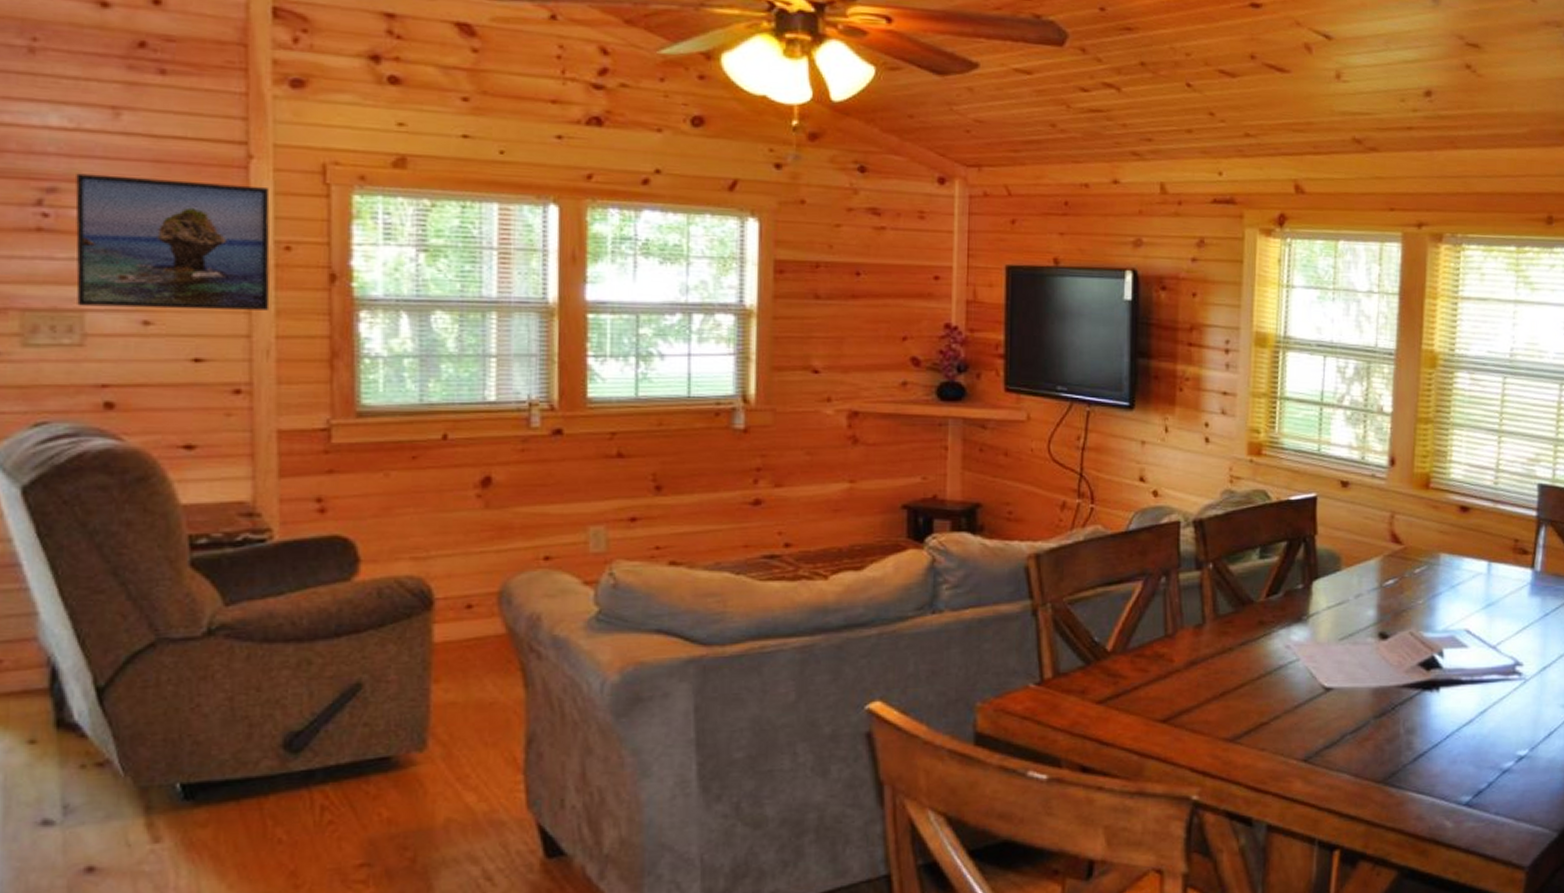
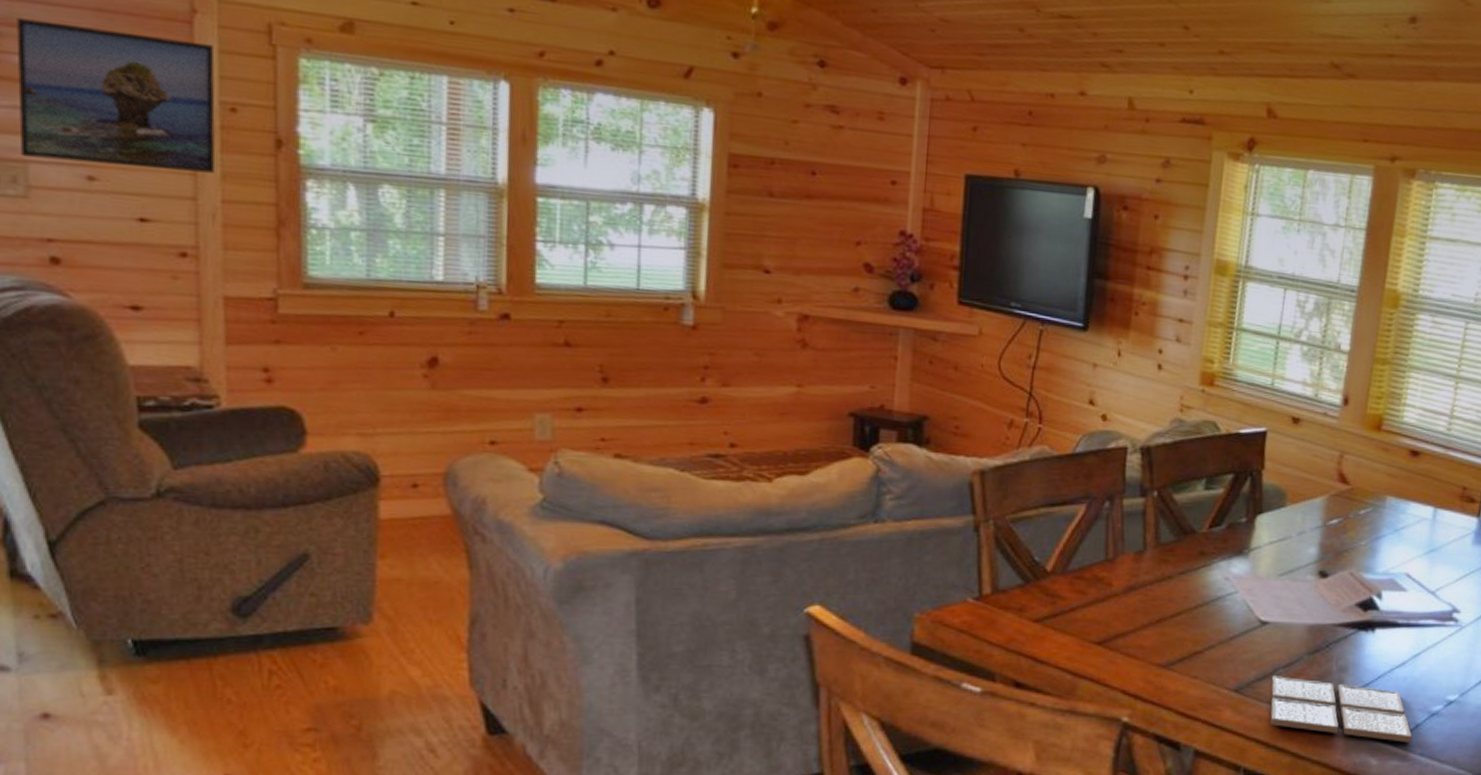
drink coaster: none [1339,742,1486,803] -> present [1270,676,1413,743]

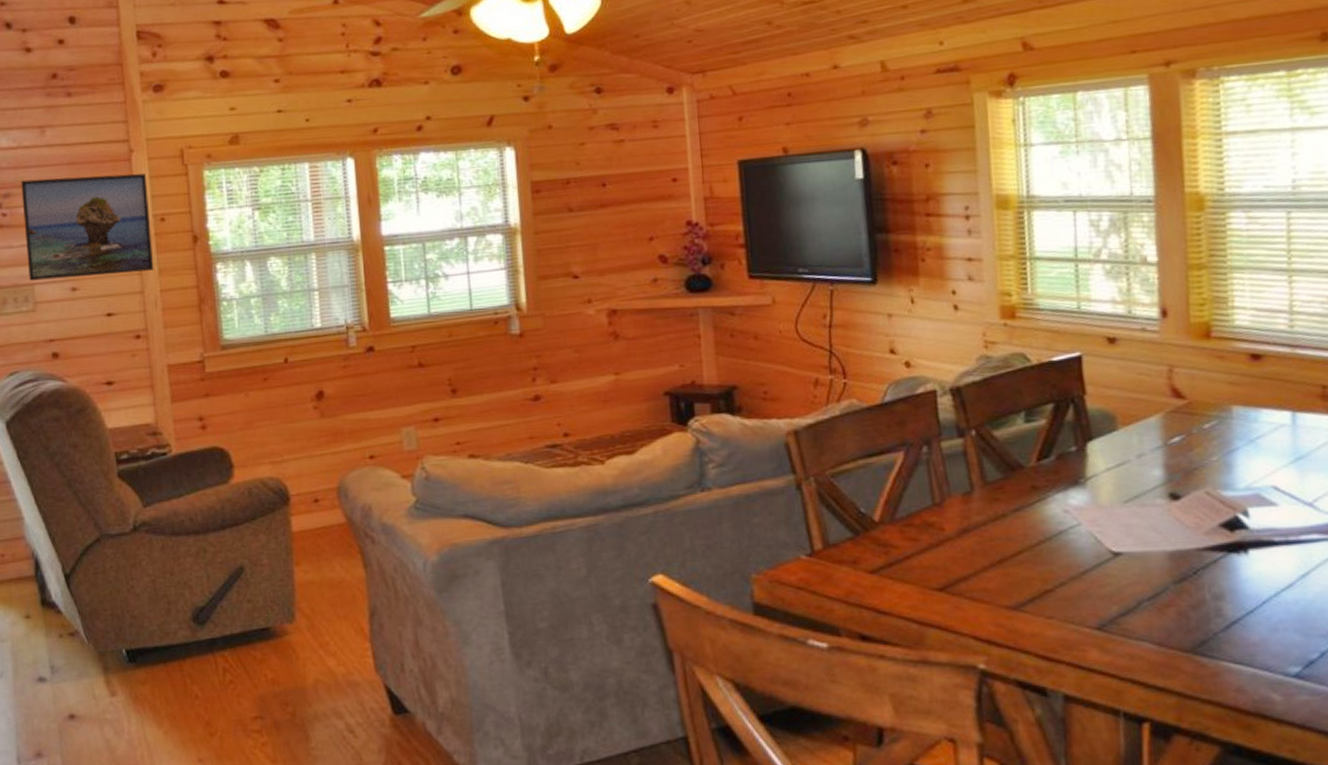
drink coaster: present [1270,676,1413,743] -> none [1136,609,1320,674]

